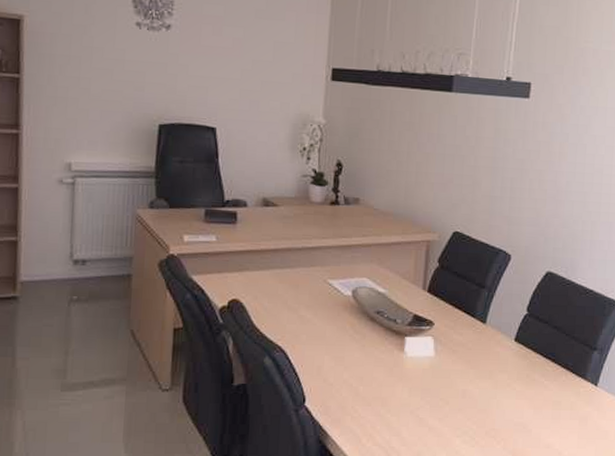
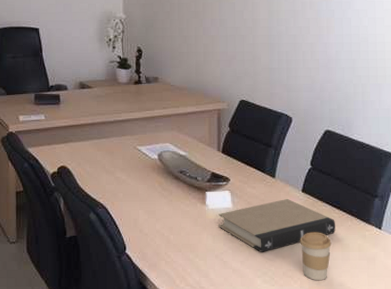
book: none [417,348,548,408] -> present [218,199,335,252]
coffee cup: none [507,387,542,442] -> present [300,232,332,281]

